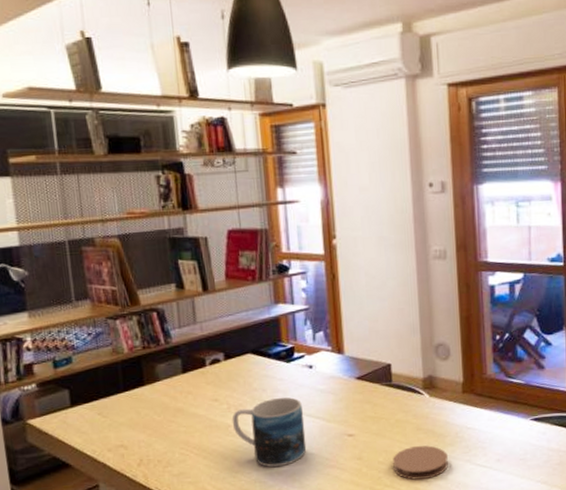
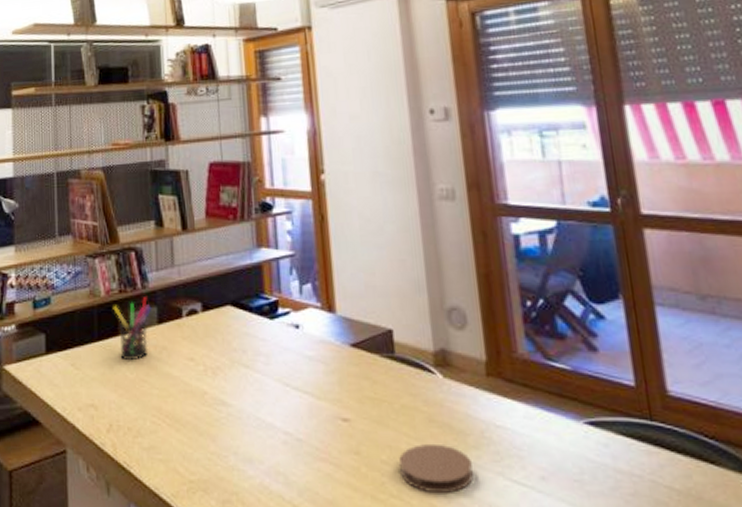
pen holder: none [137,351,176,406] -> present [113,297,152,361]
mug: present [232,397,307,468] -> none [208,362,293,453]

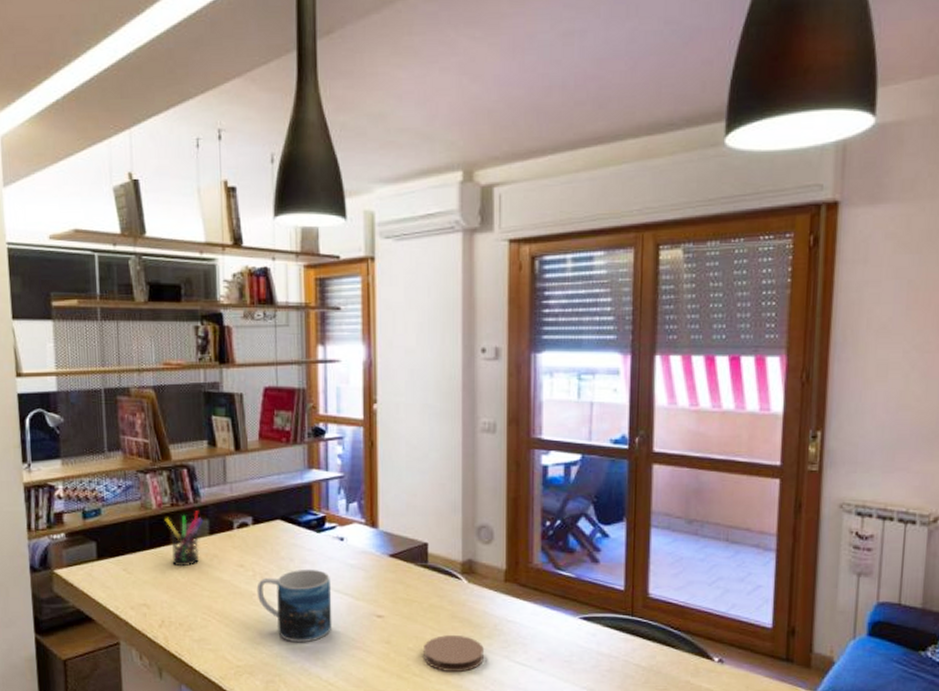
mug: none [208,362,293,453] -> present [256,569,332,643]

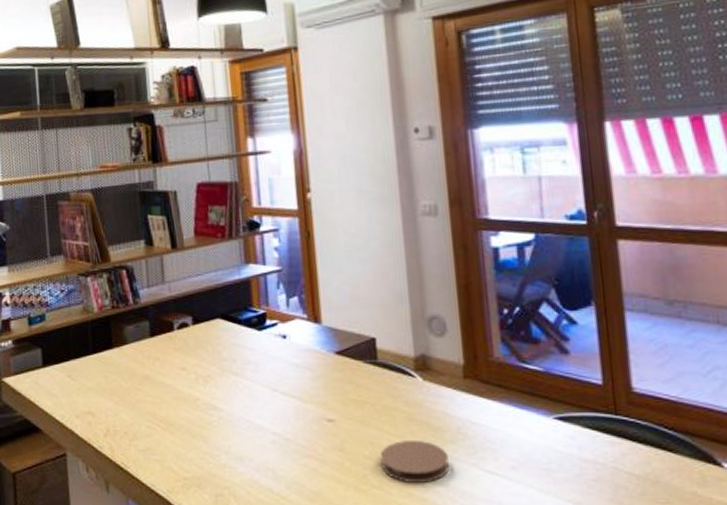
pen holder: present [164,510,204,567] -> none [106,312,144,372]
mug: present [256,569,332,643] -> none [200,370,281,452]

